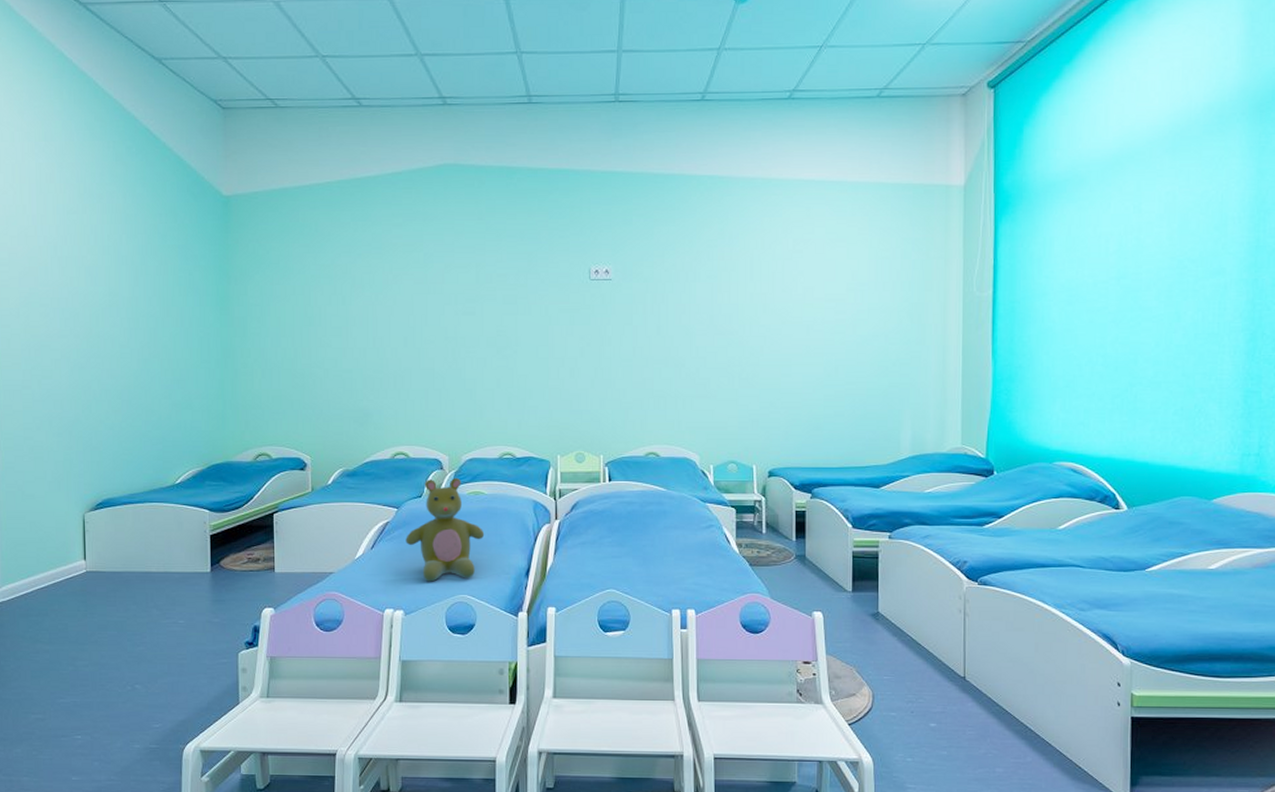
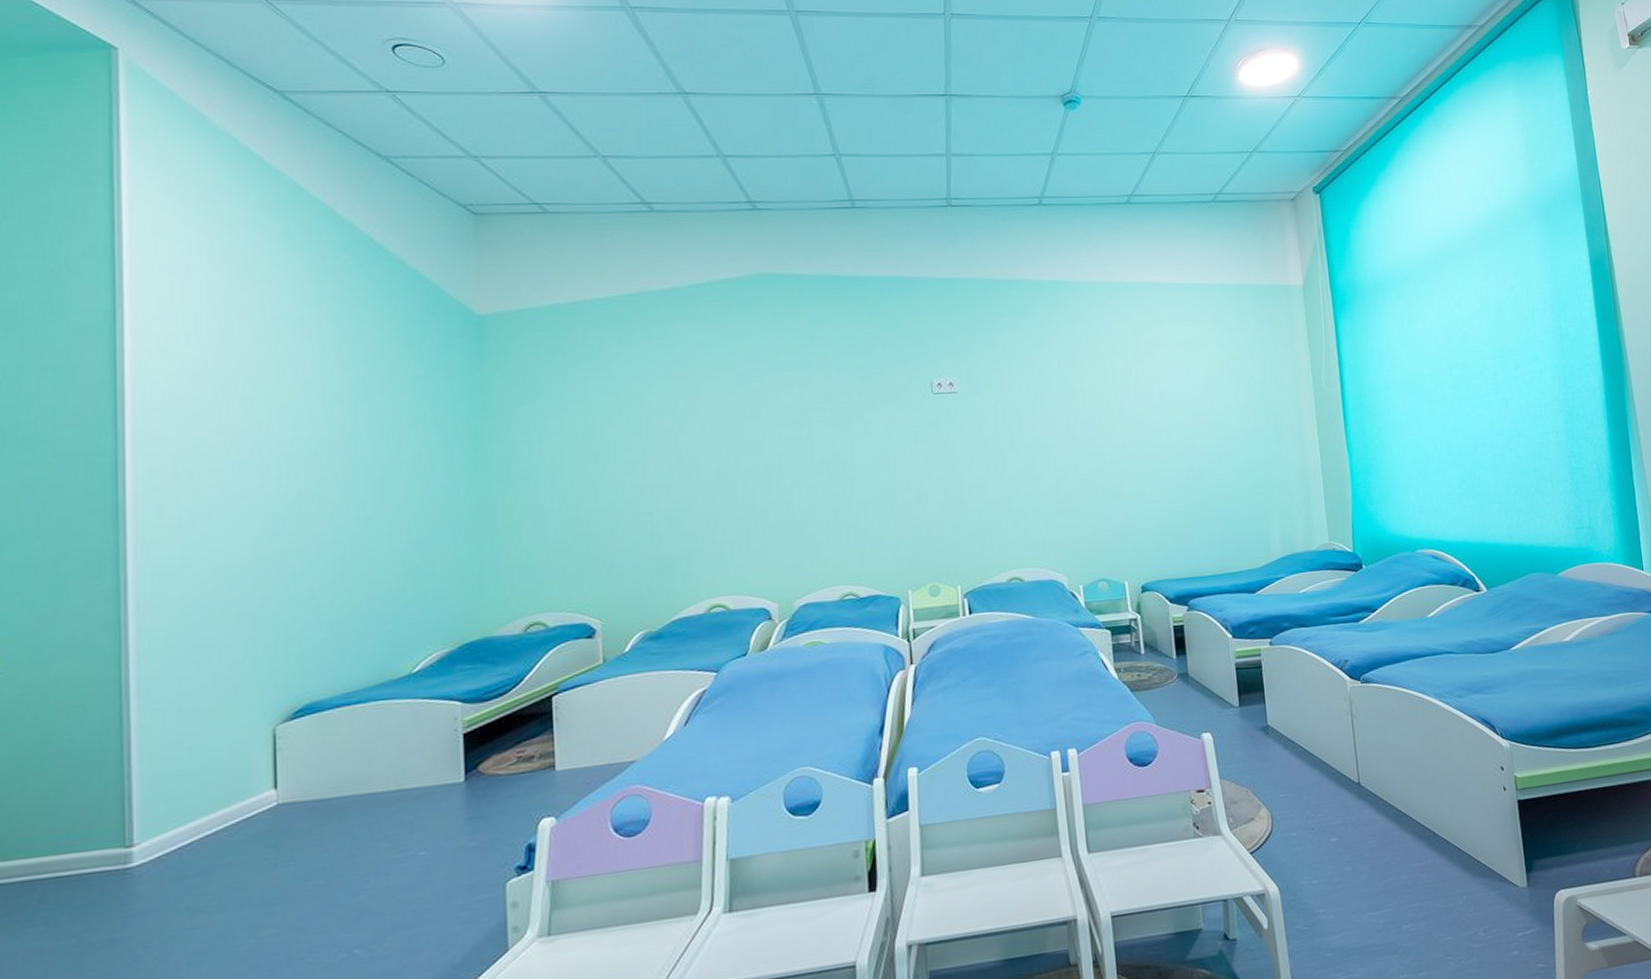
teddy bear: present [406,477,485,582] -> none [728,627,827,757]

